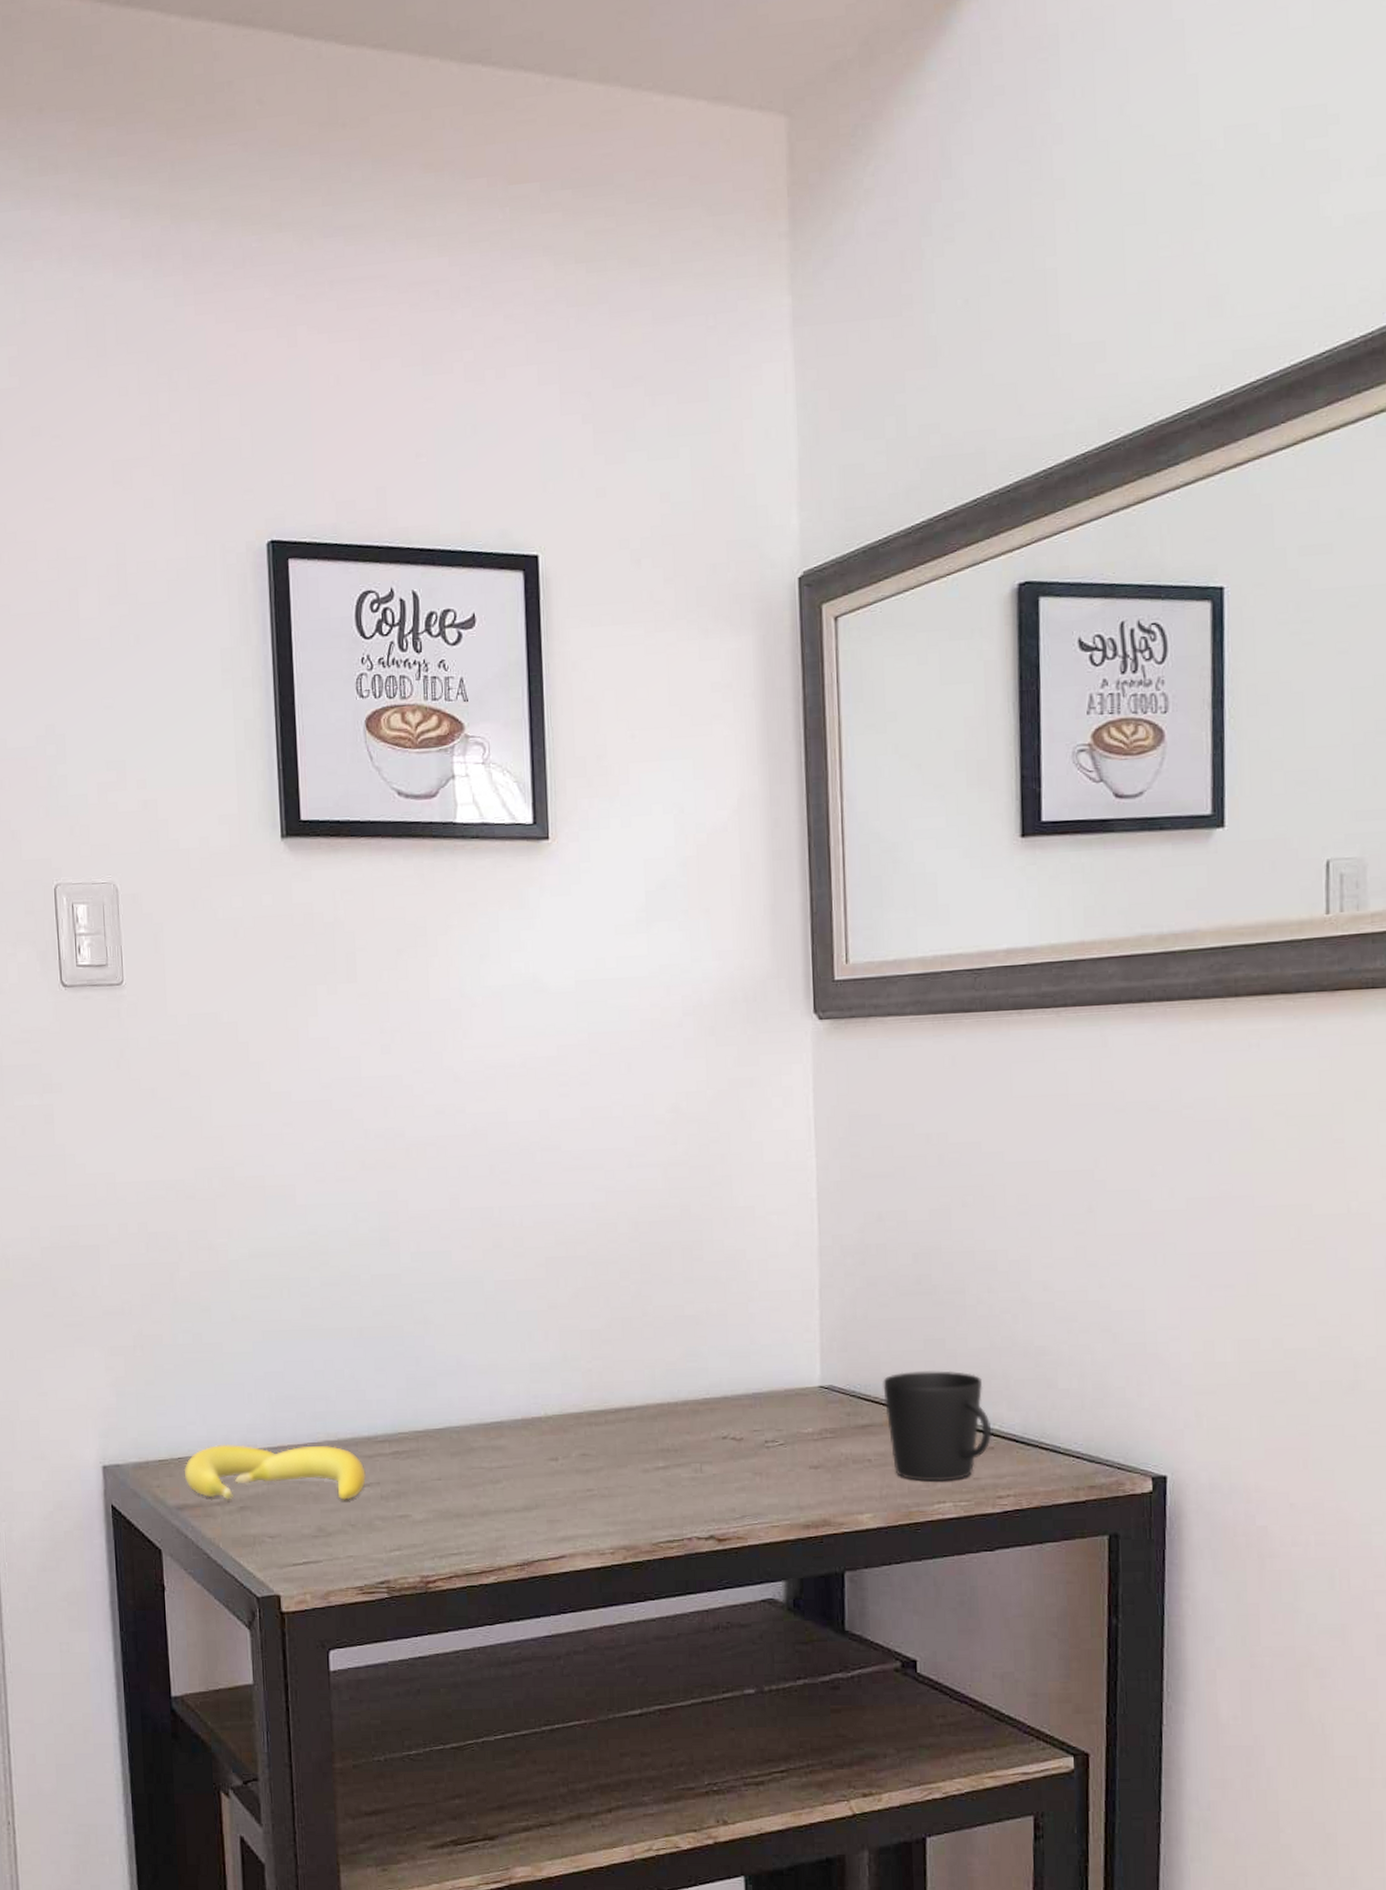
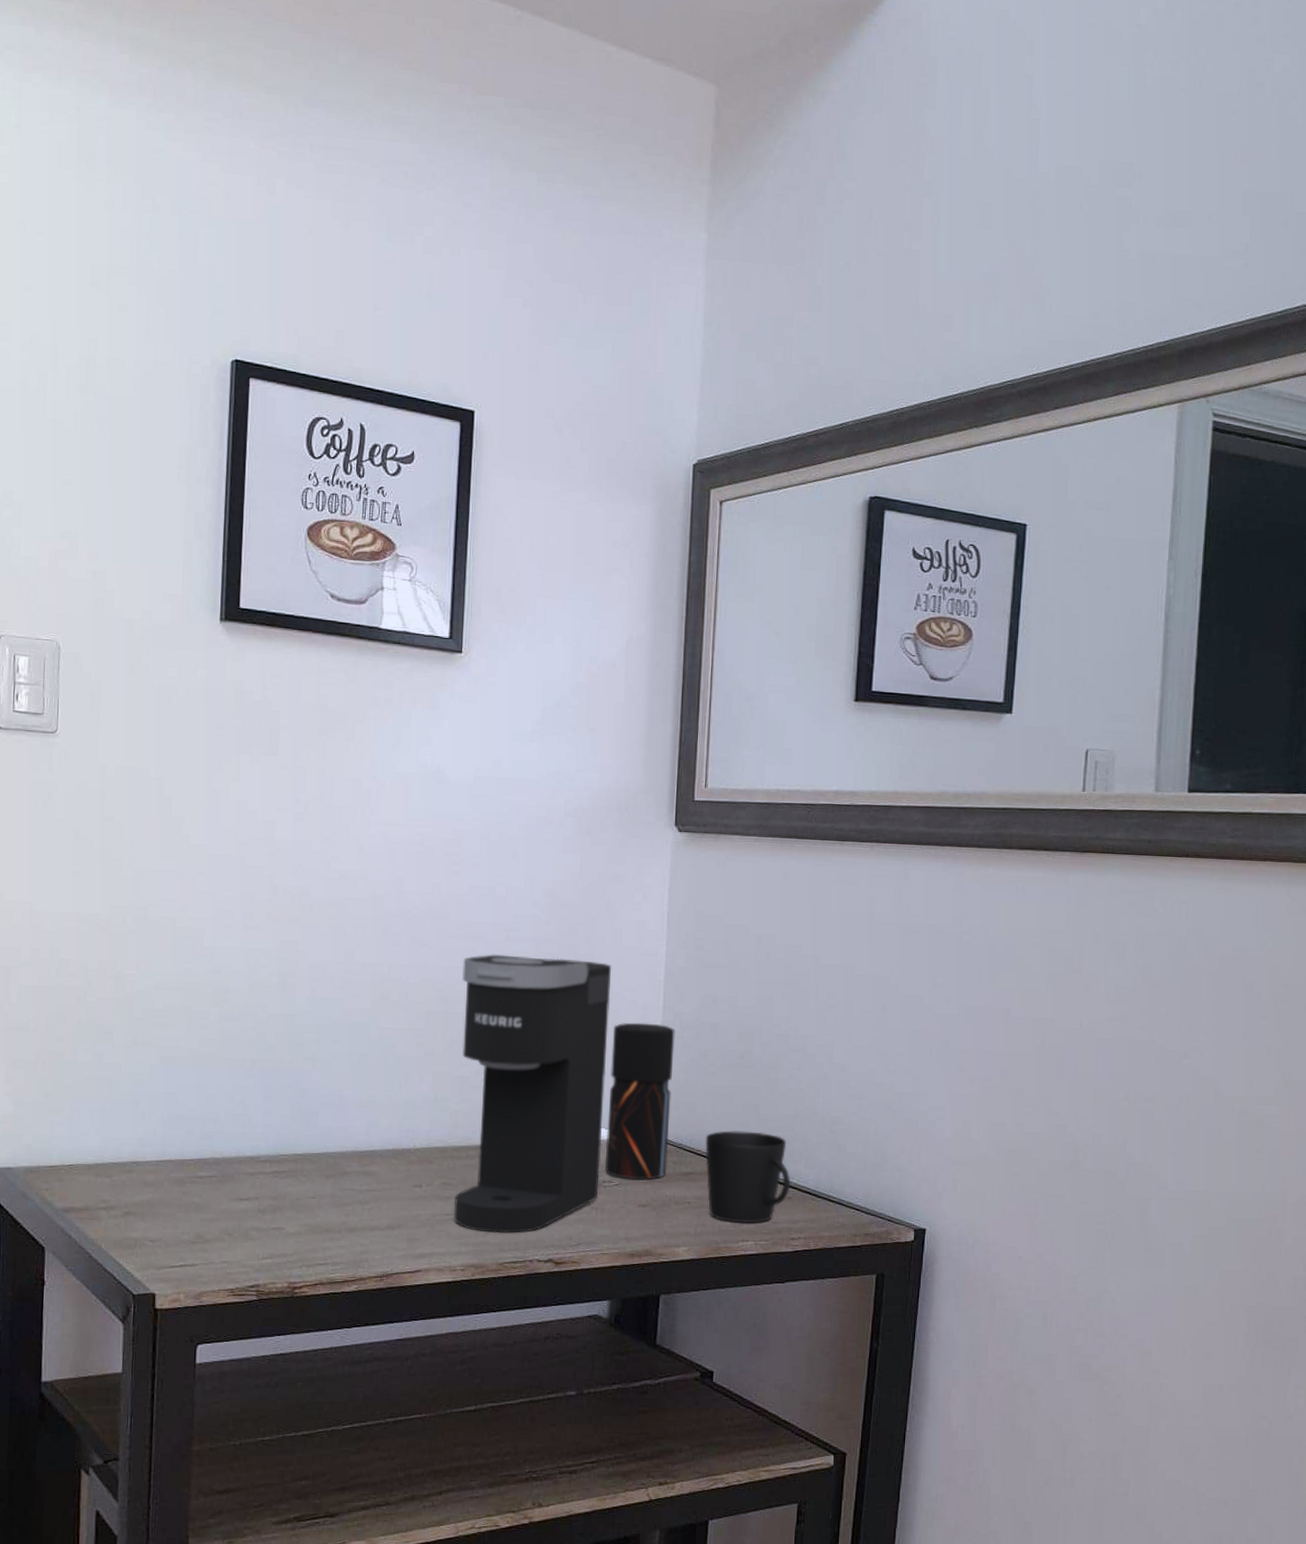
banana: present [184,1444,366,1500] -> none [73,1154,246,1211]
coffee maker: none [582,1183,761,1509] -> present [453,954,612,1233]
pepper grinder: none [762,1250,840,1438] -> present [605,1022,675,1181]

